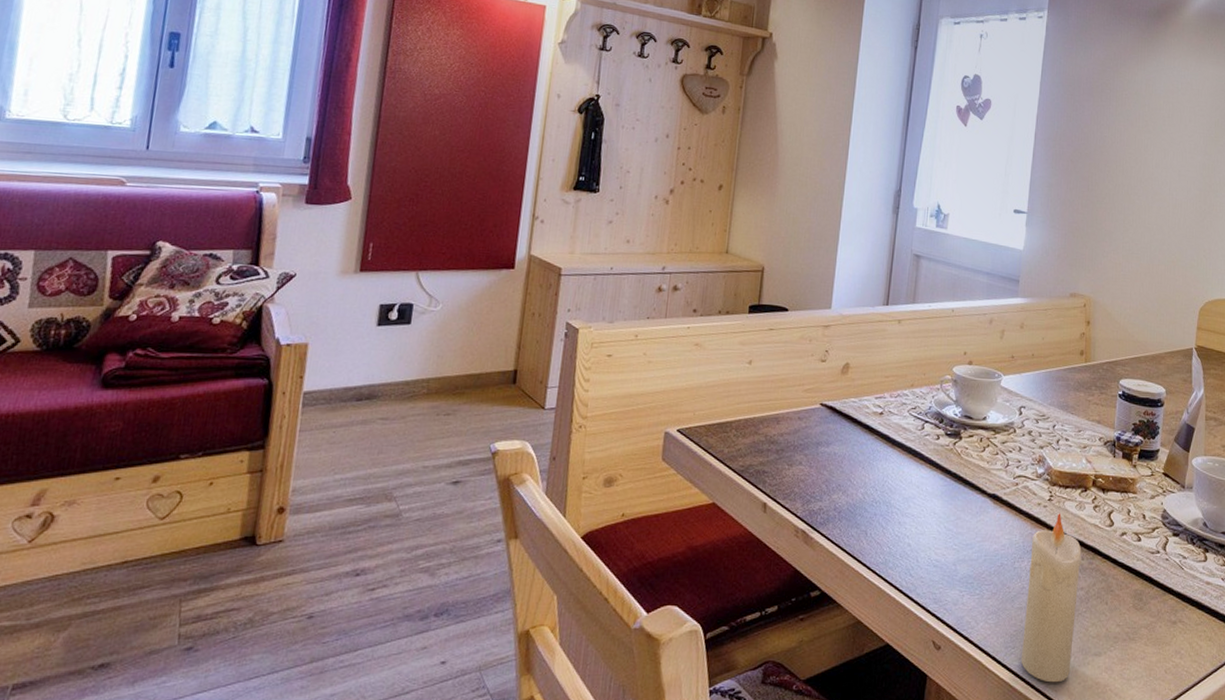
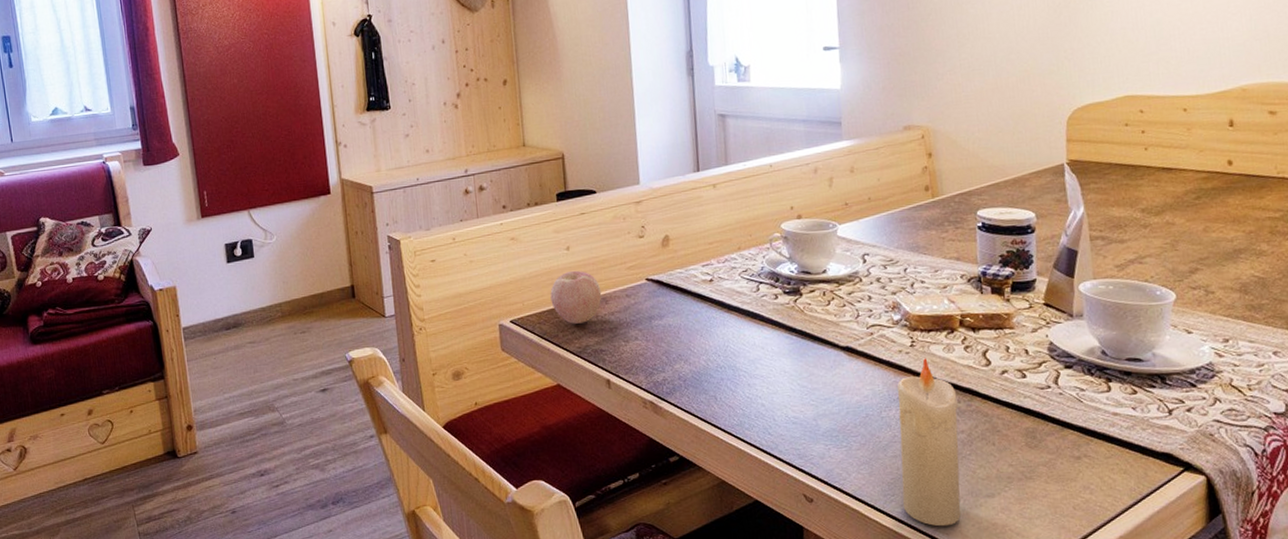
apple: none [723,386,775,441] -> present [550,271,602,324]

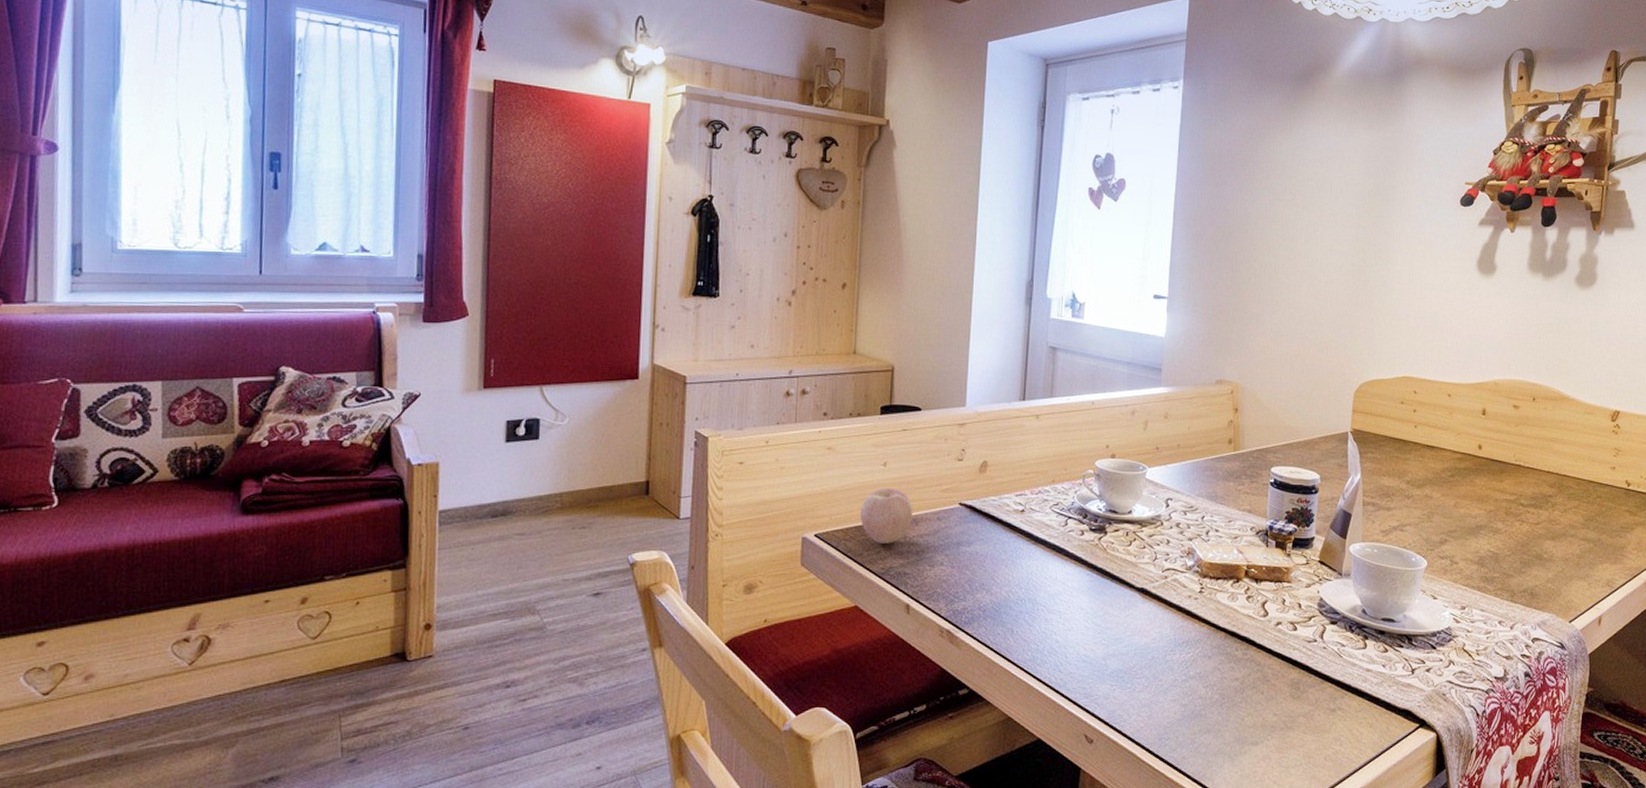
candle: present [897,358,961,527] -> none [1175,605,1235,773]

